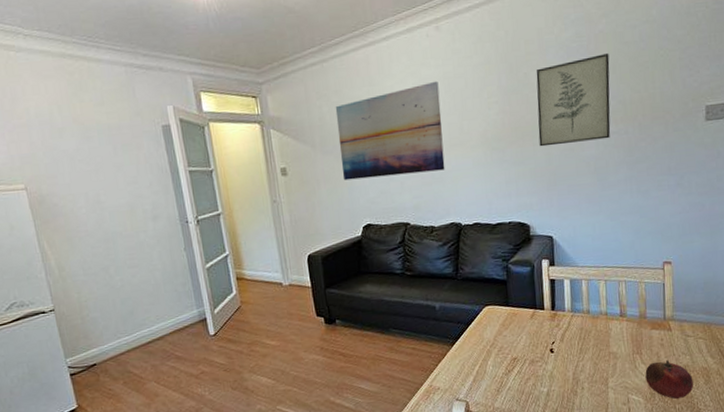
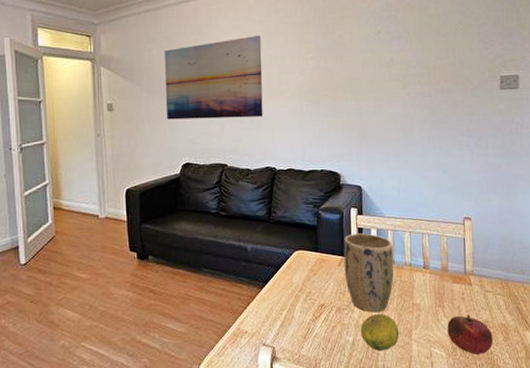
plant pot: none [535,284,589,363] -> present [343,233,394,313]
wall art: present [536,52,611,147] -> none [349,22,416,102]
fruit: none [554,363,596,401] -> present [360,313,400,352]

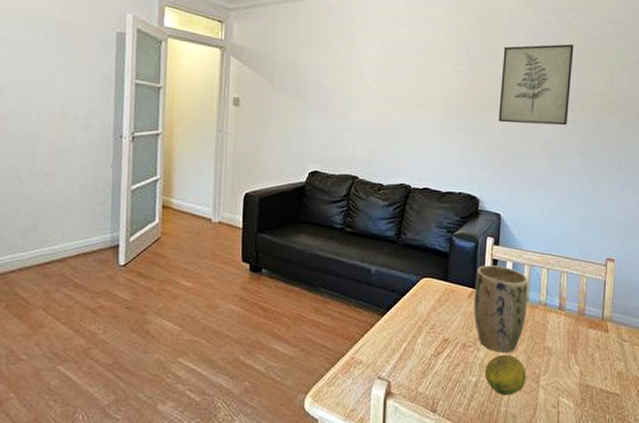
wall art: present [164,35,263,120] -> none [297,39,408,129]
wall art: none [349,22,416,102] -> present [498,43,574,126]
fruit: present [447,315,493,355] -> none [578,364,625,409]

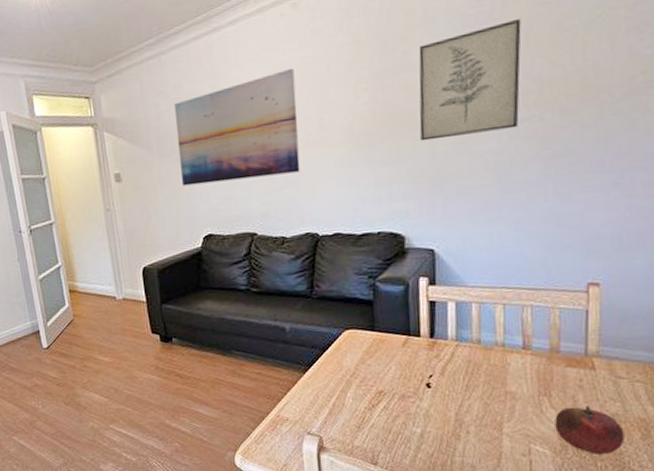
wall art: none [297,39,408,129] -> present [173,68,300,186]
plant pot: present [473,265,528,353] -> none [408,307,480,401]
fruit: present [484,354,527,396] -> none [431,402,485,446]
fruit: none [578,364,625,409] -> present [555,406,624,456]

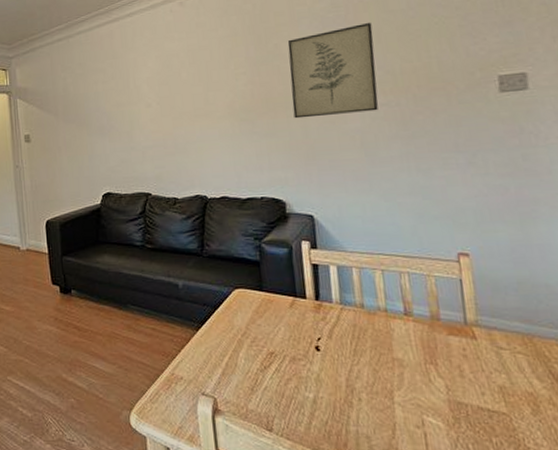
wall art: present [173,68,300,186] -> none [78,53,190,149]
fruit: present [555,406,624,456] -> none [444,377,516,431]

